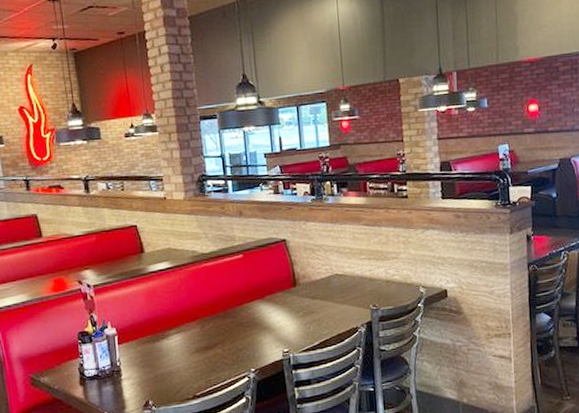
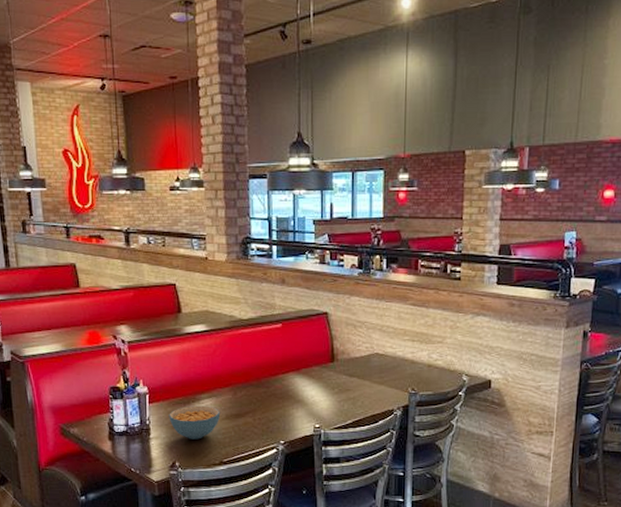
cereal bowl: none [139,341,190,377] -> present [169,405,221,440]

